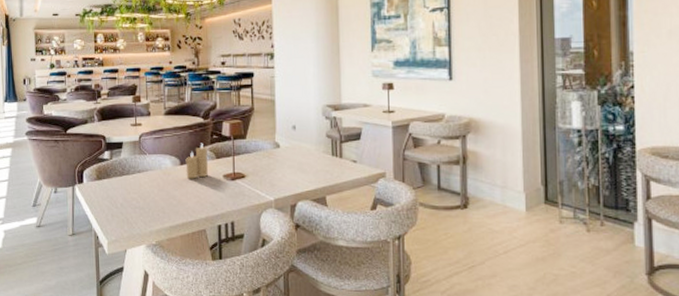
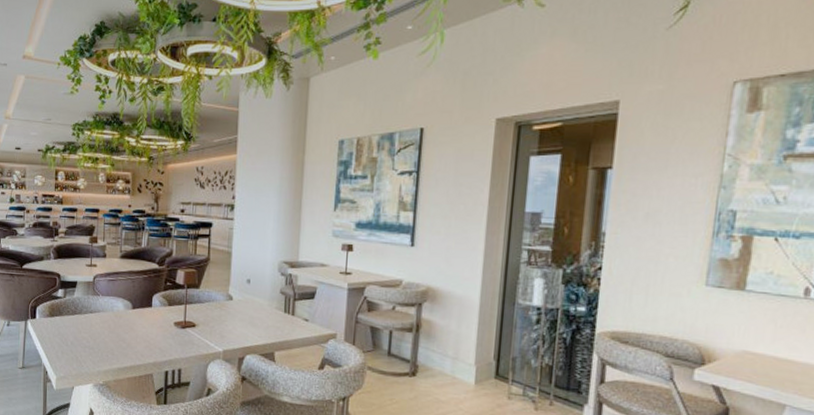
candle: present [185,143,208,179] -> none [137,289,161,324]

